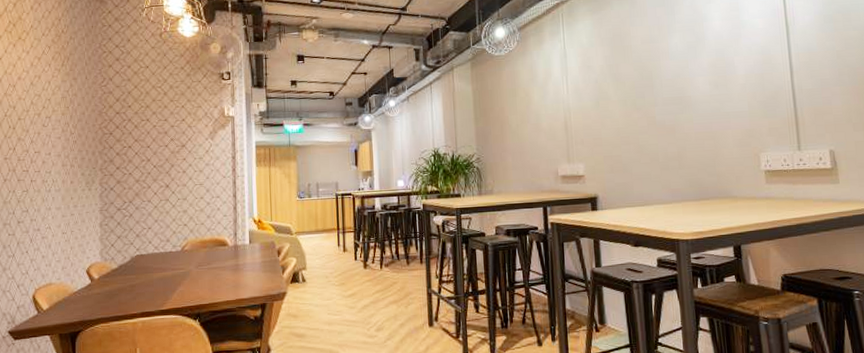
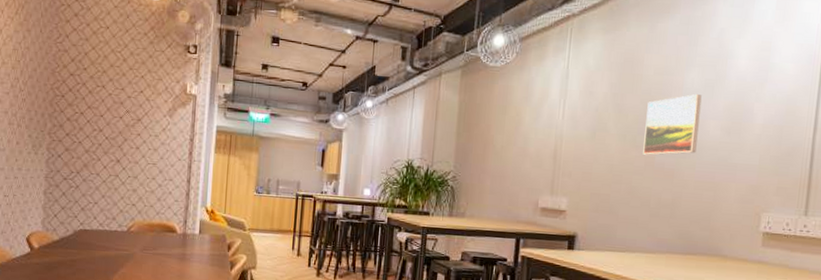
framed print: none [640,55,691,116] -> present [643,93,702,155]

